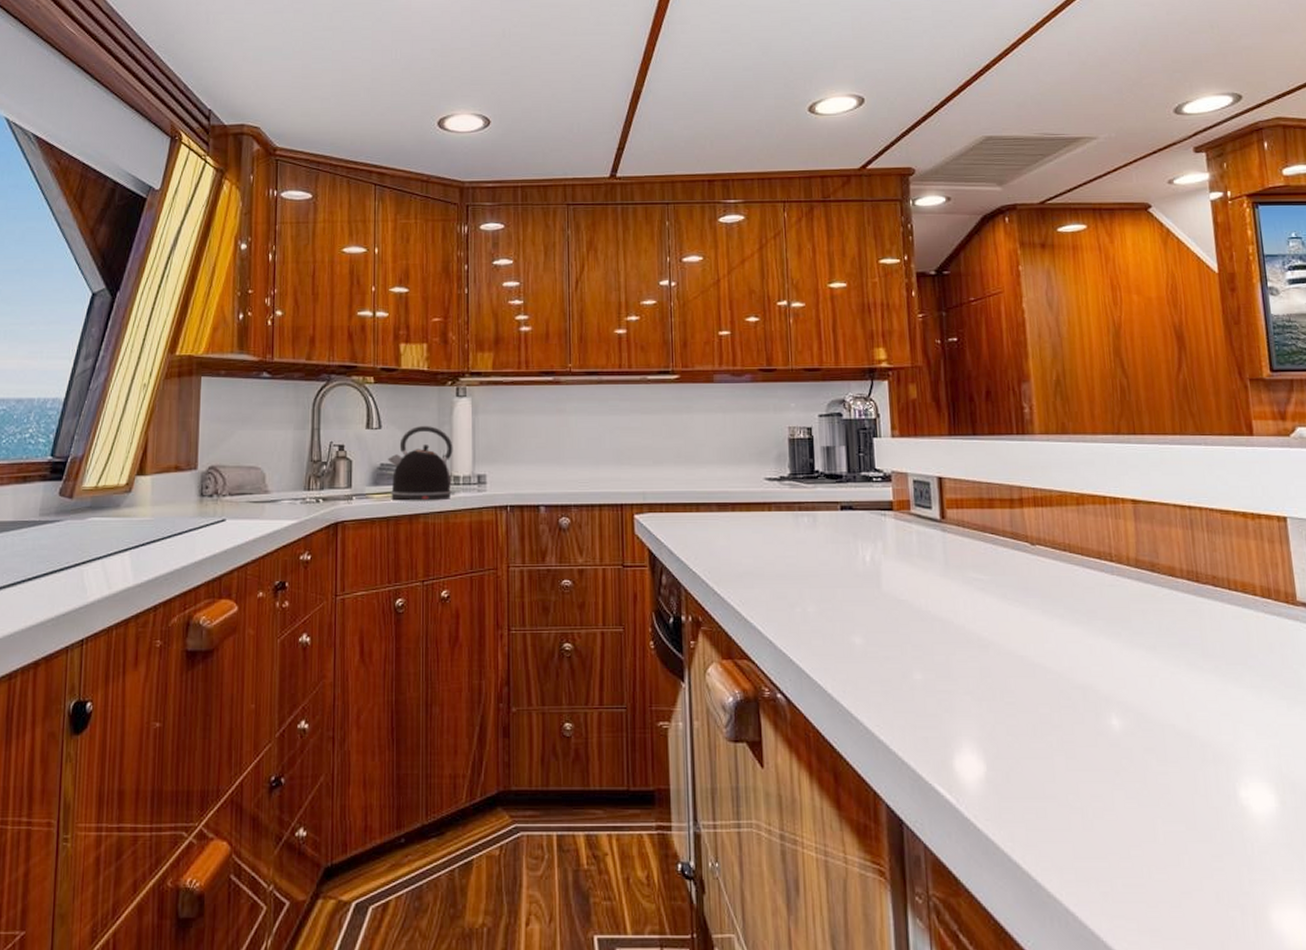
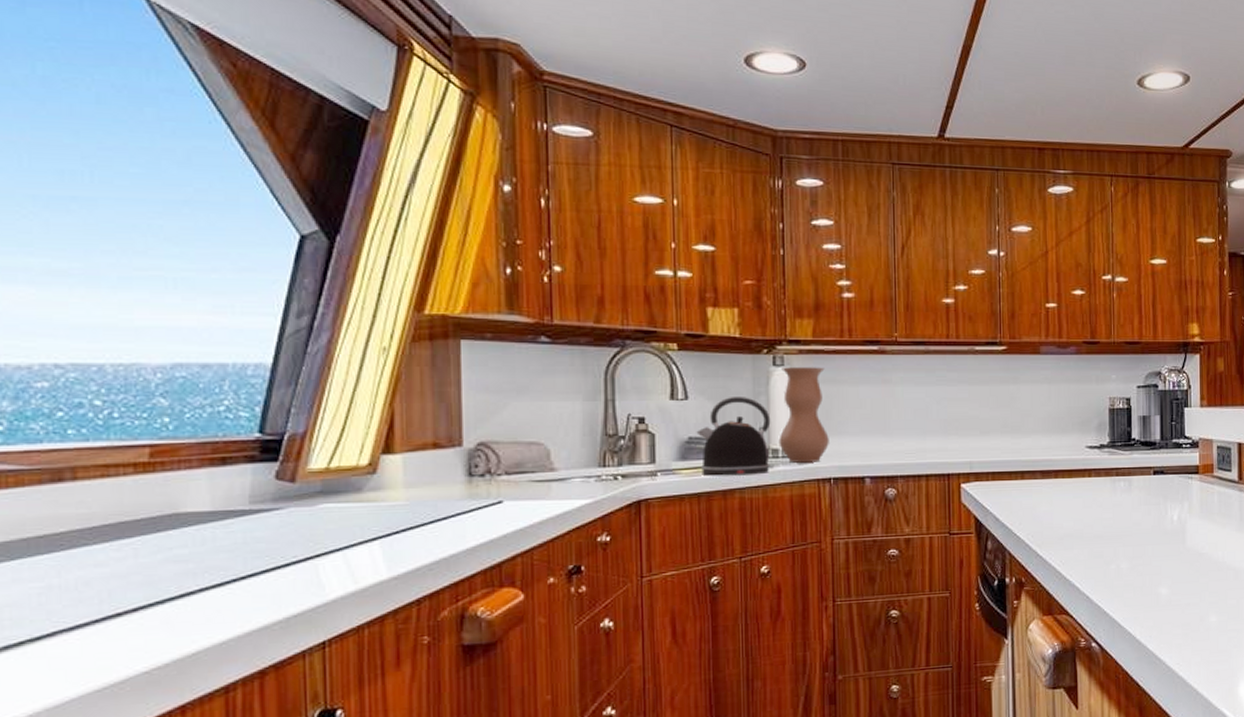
vase: none [460,398,506,490] -> present [778,367,829,463]

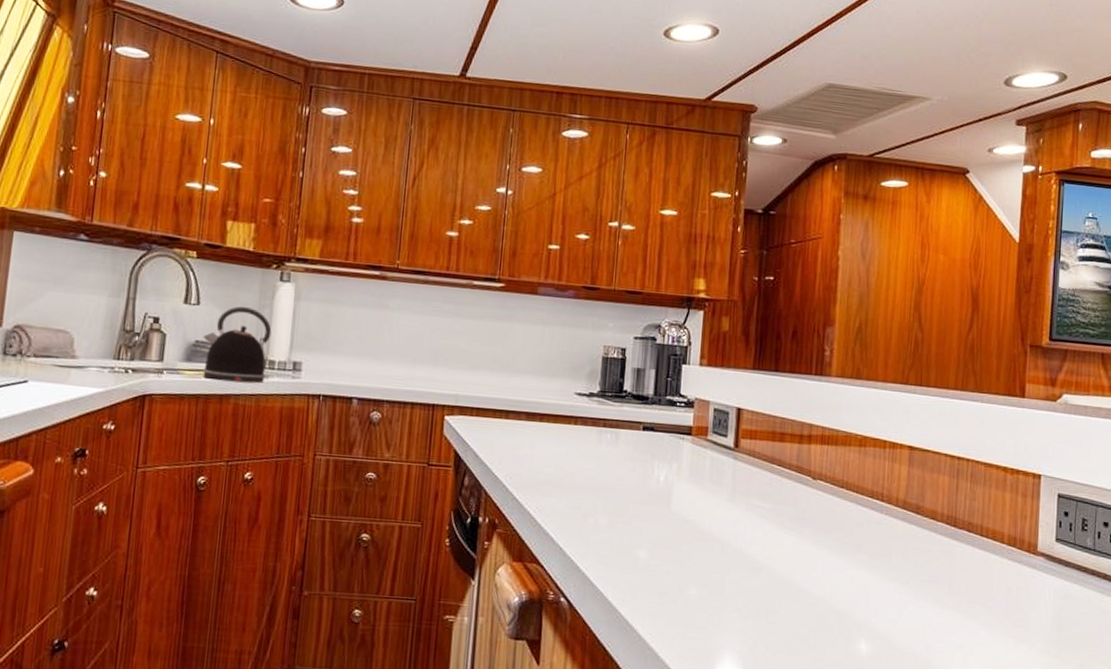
vase: present [778,367,829,463] -> none [276,283,327,378]

